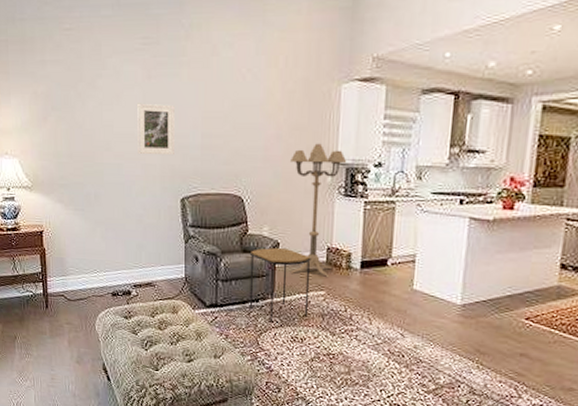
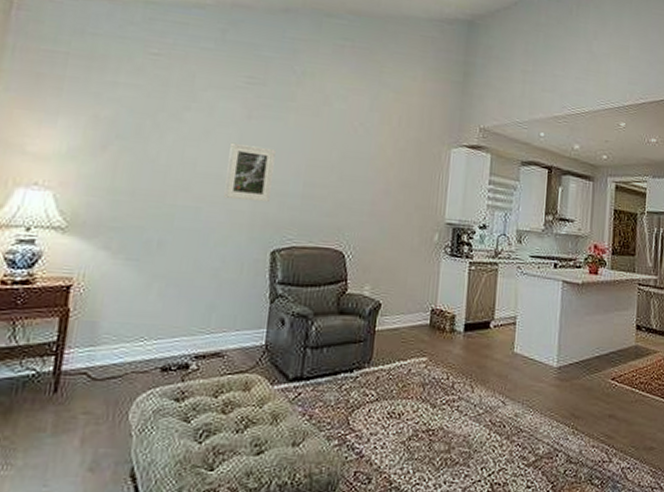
side table: present [249,248,311,323] -> none [341,309,414,396]
floor lamp: present [290,143,347,277] -> none [391,202,454,341]

